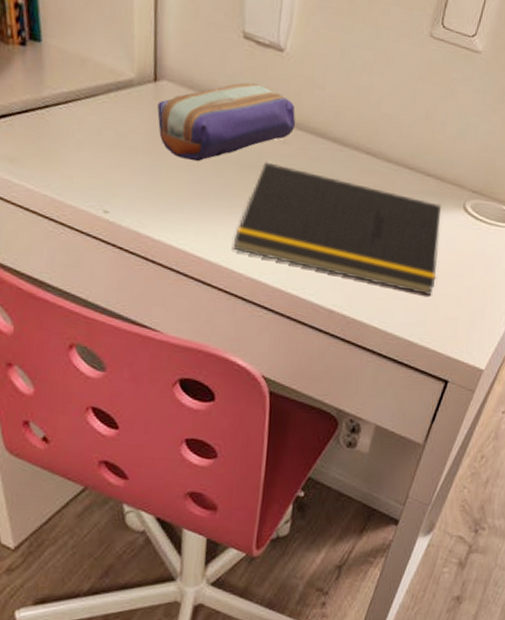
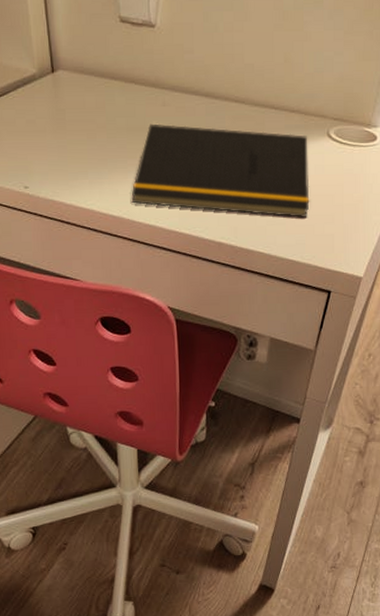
pencil case: present [157,82,296,162] -> none [57,59,172,134]

